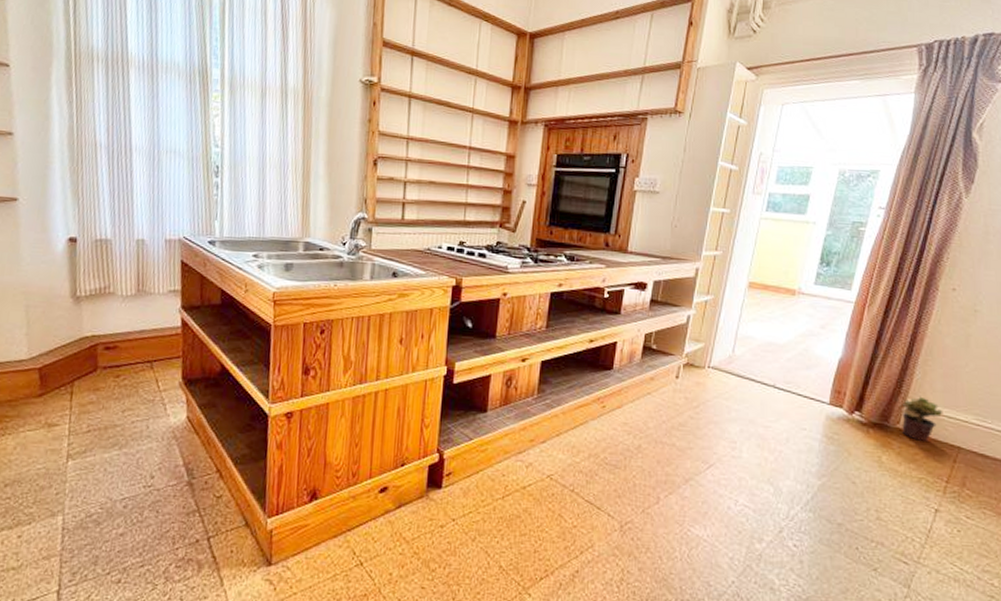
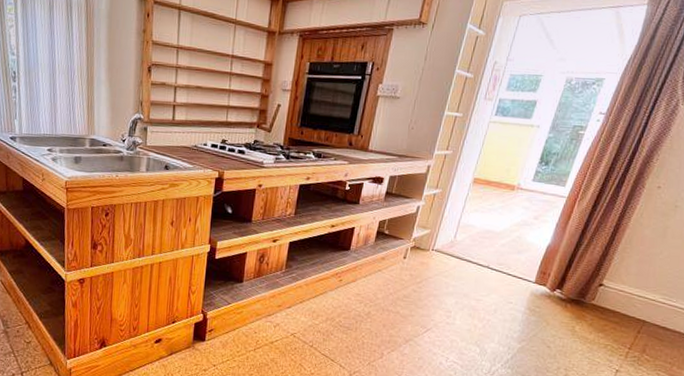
potted plant: present [900,396,943,441] -> none [596,278,634,315]

